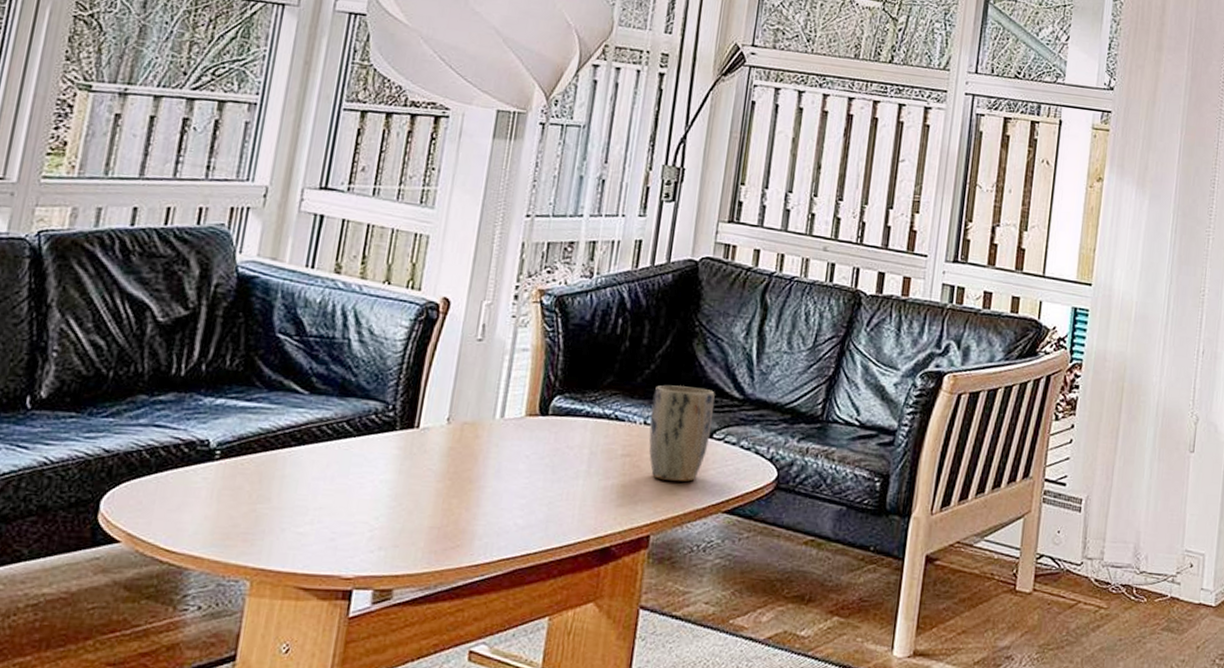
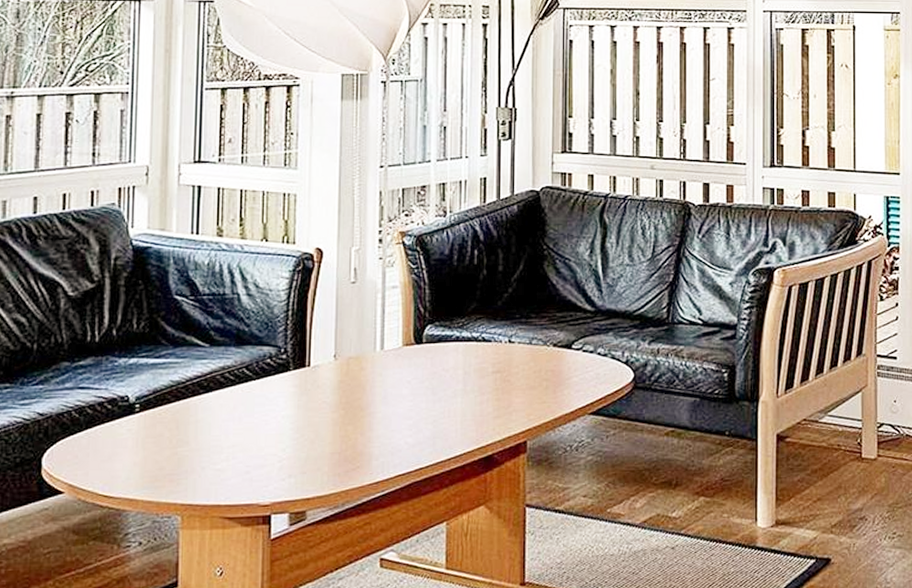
plant pot: present [648,385,715,482] -> none [513,305,570,390]

